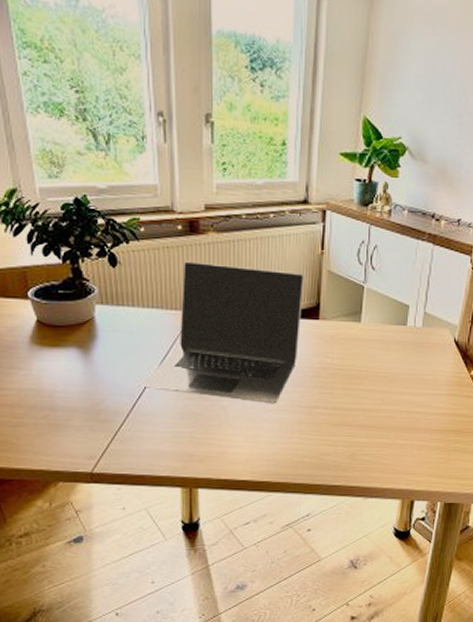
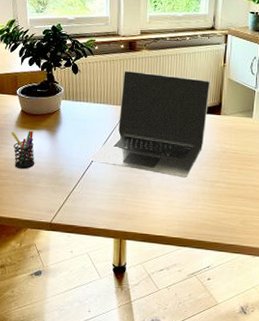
pen holder: none [24,348,63,403] -> present [11,130,35,169]

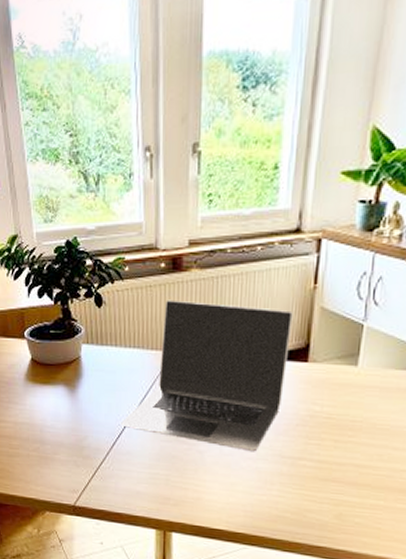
pen holder: present [11,130,35,169] -> none [20,385,52,436]

